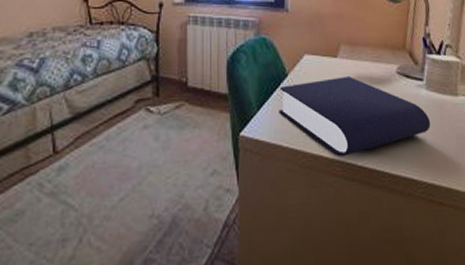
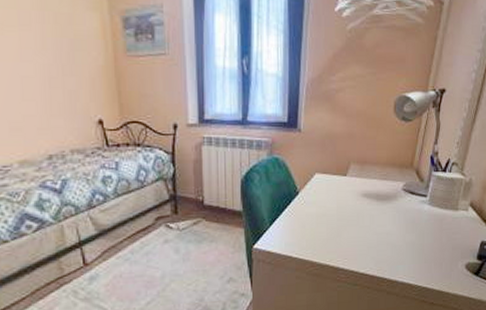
book: present [279,76,431,157] -> none [289,194,430,265]

